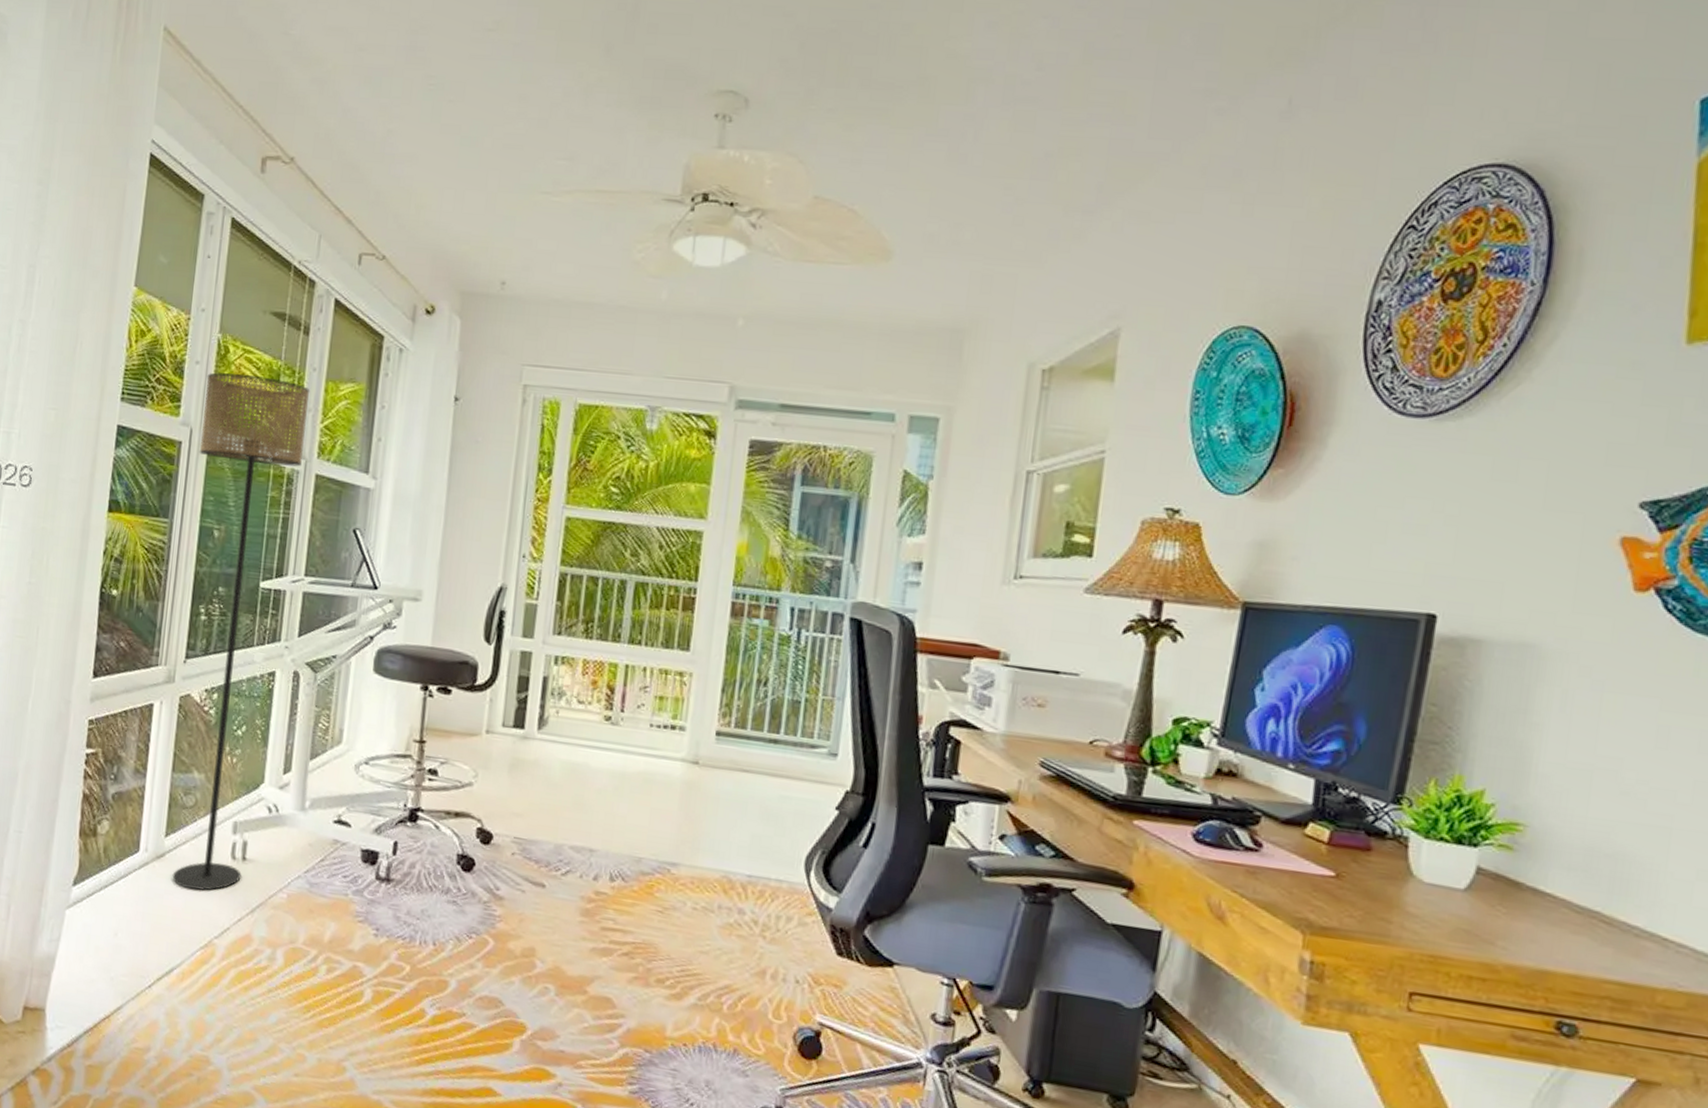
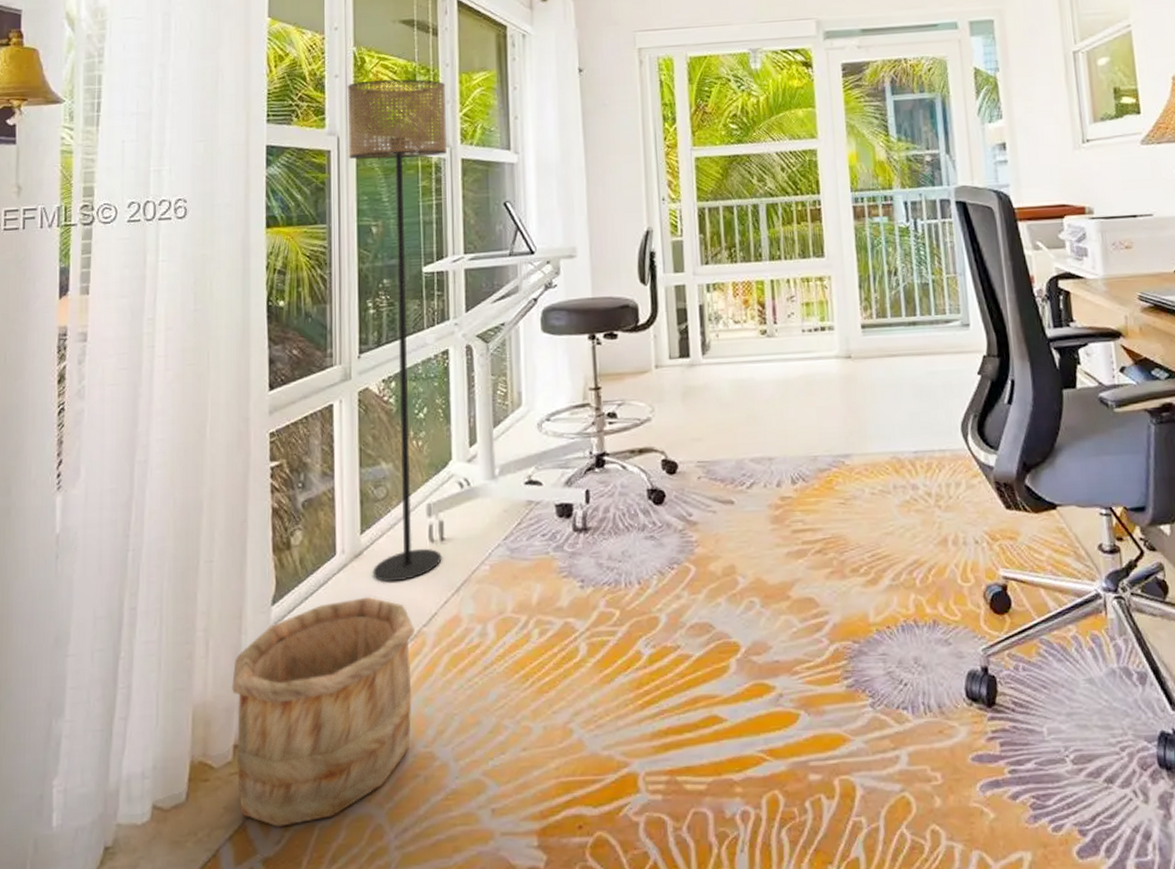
wooden bucket: none [23,896,206,1093] -> present [231,597,414,827]

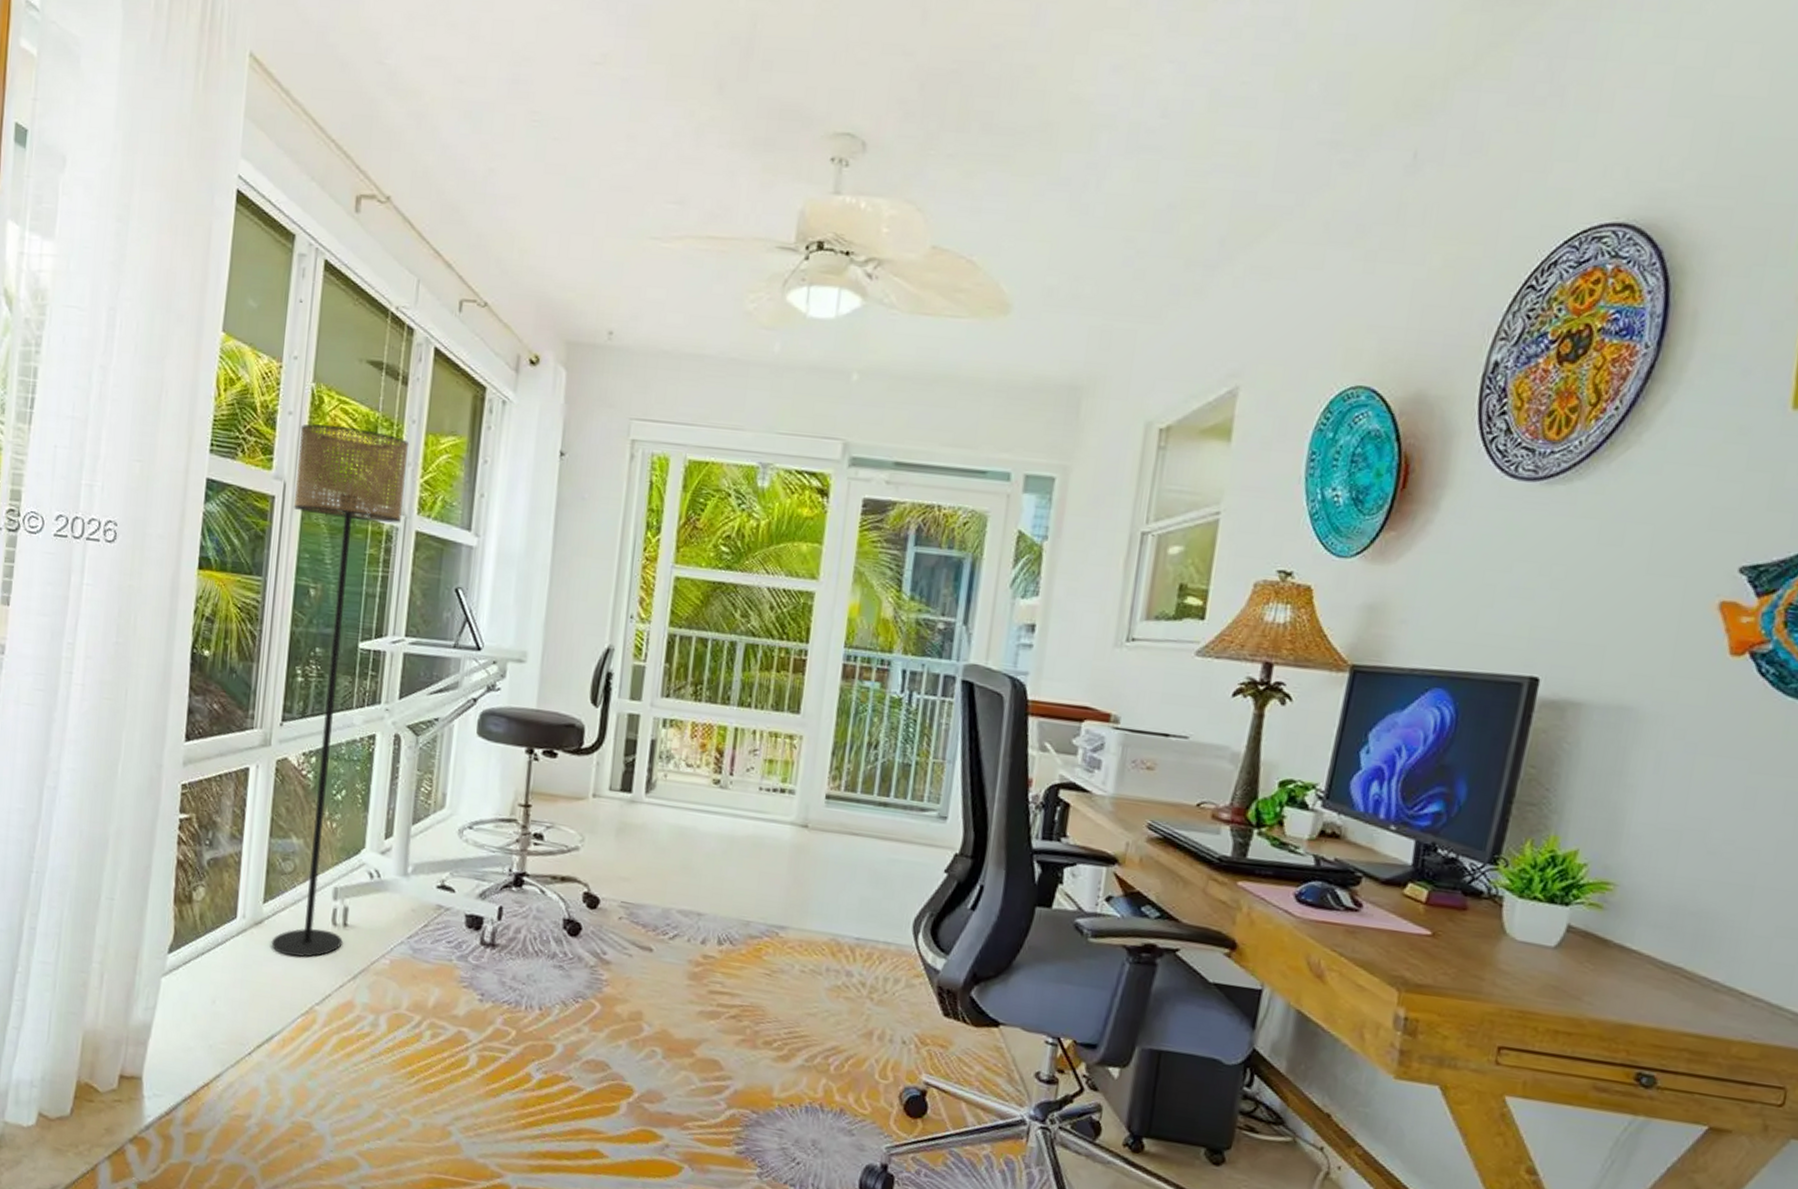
wooden bucket: present [231,597,414,827] -> none [120,963,307,1160]

